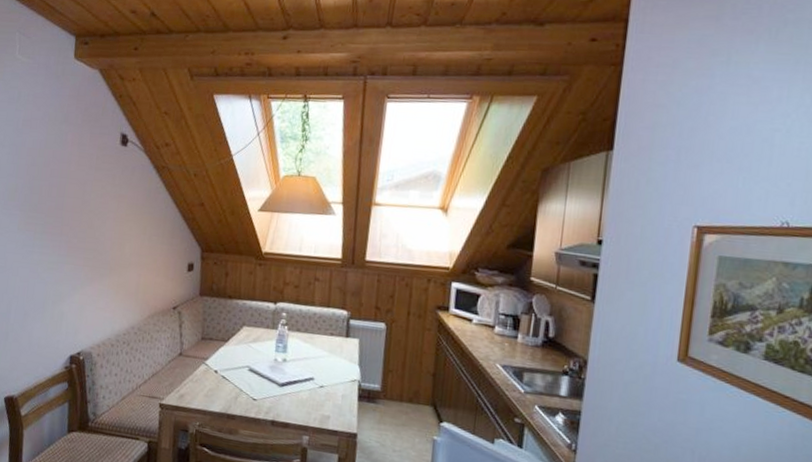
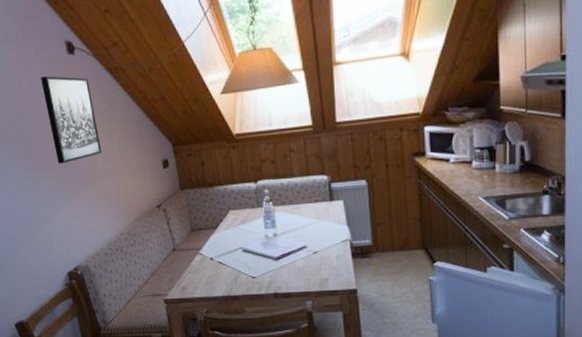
wall art: none [86,161,135,248] -> present [41,76,102,164]

